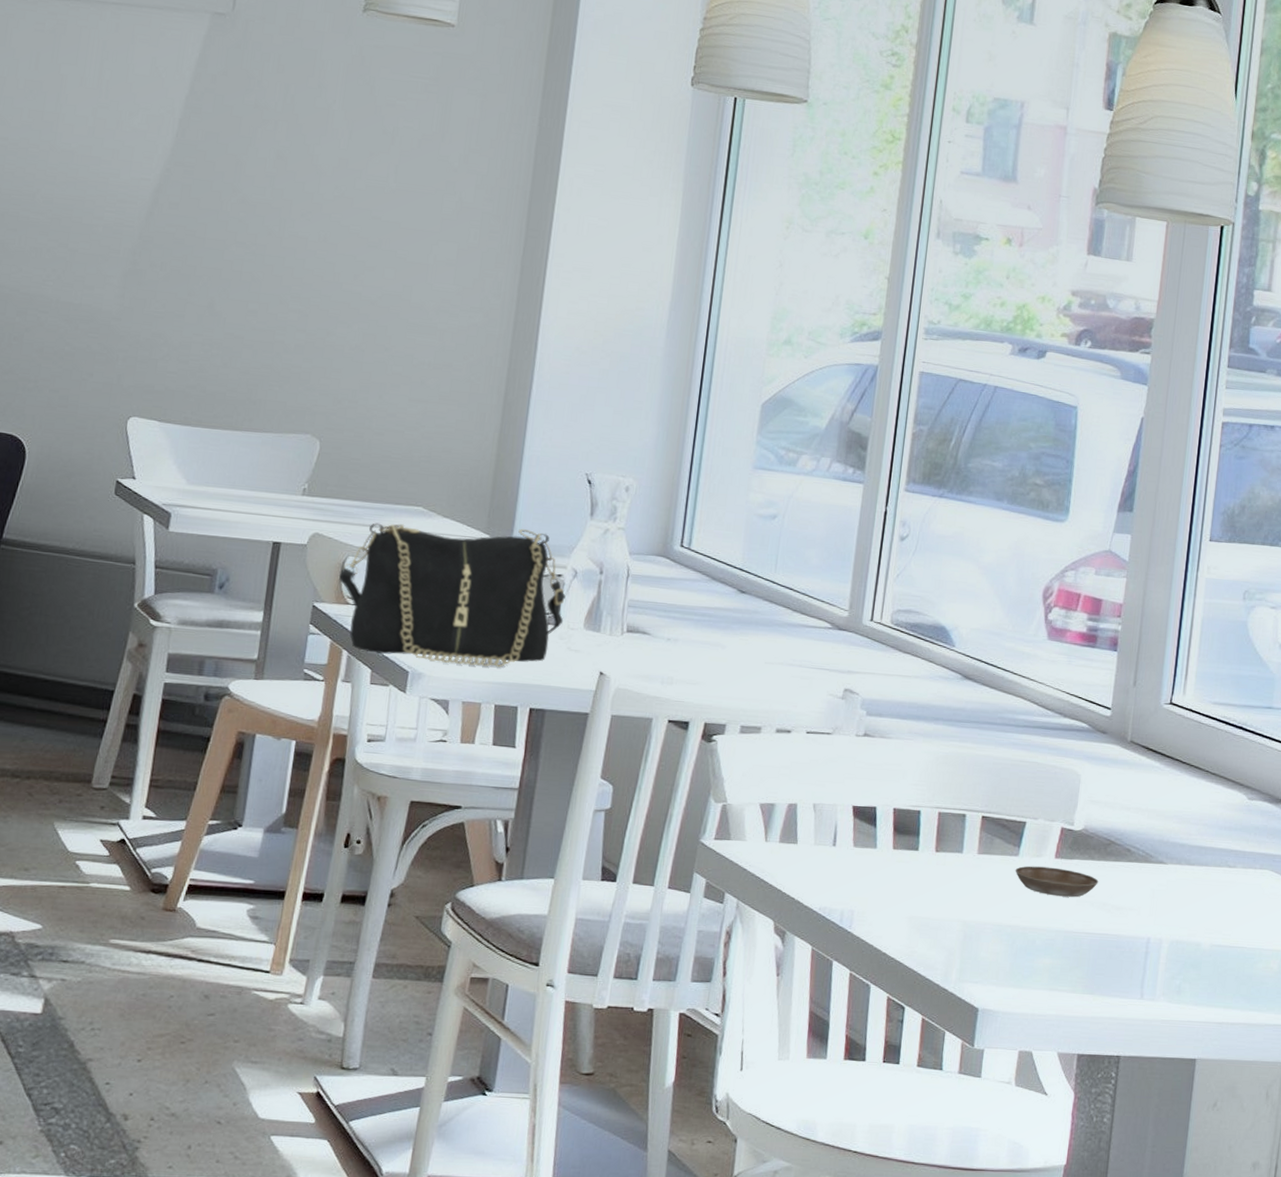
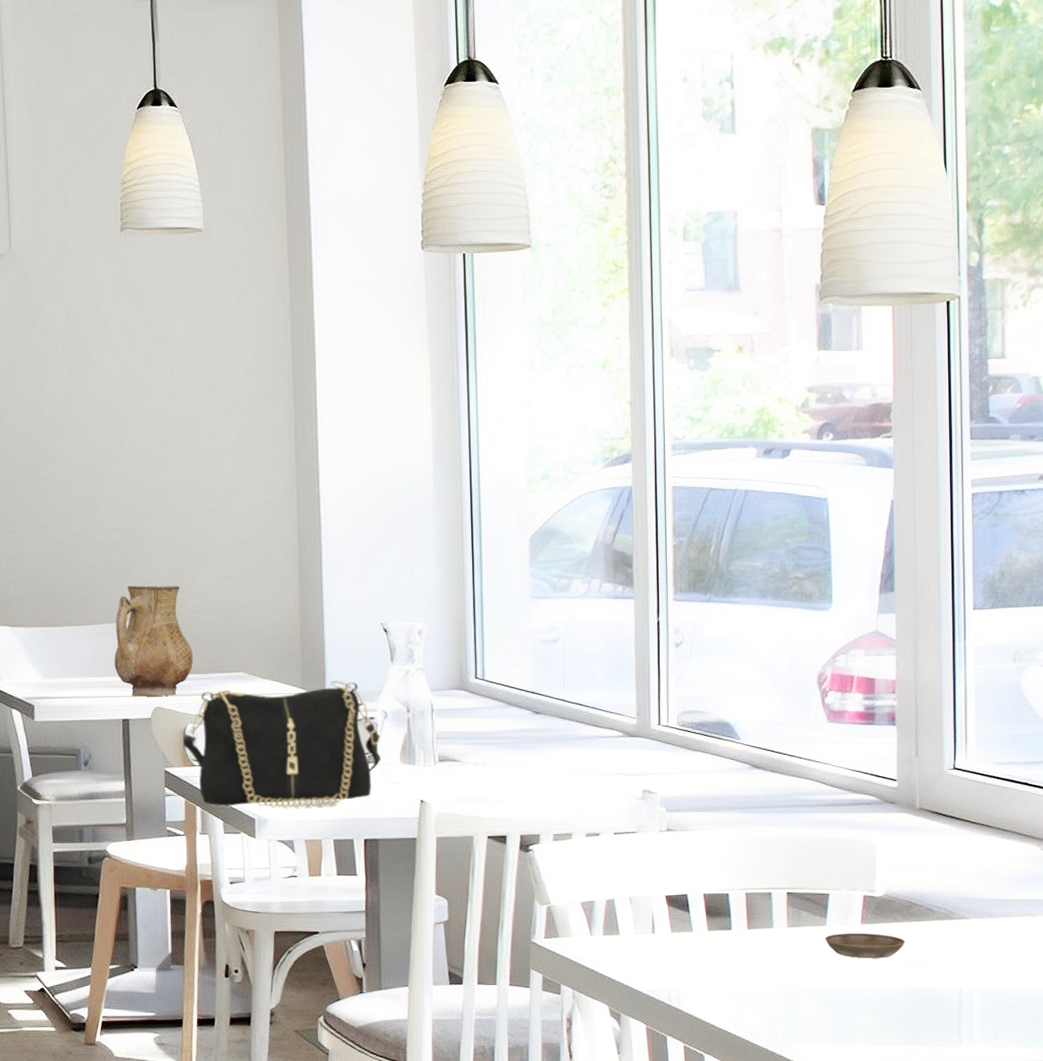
ceramic pitcher: none [274,394,368,523] -> present [114,585,193,697]

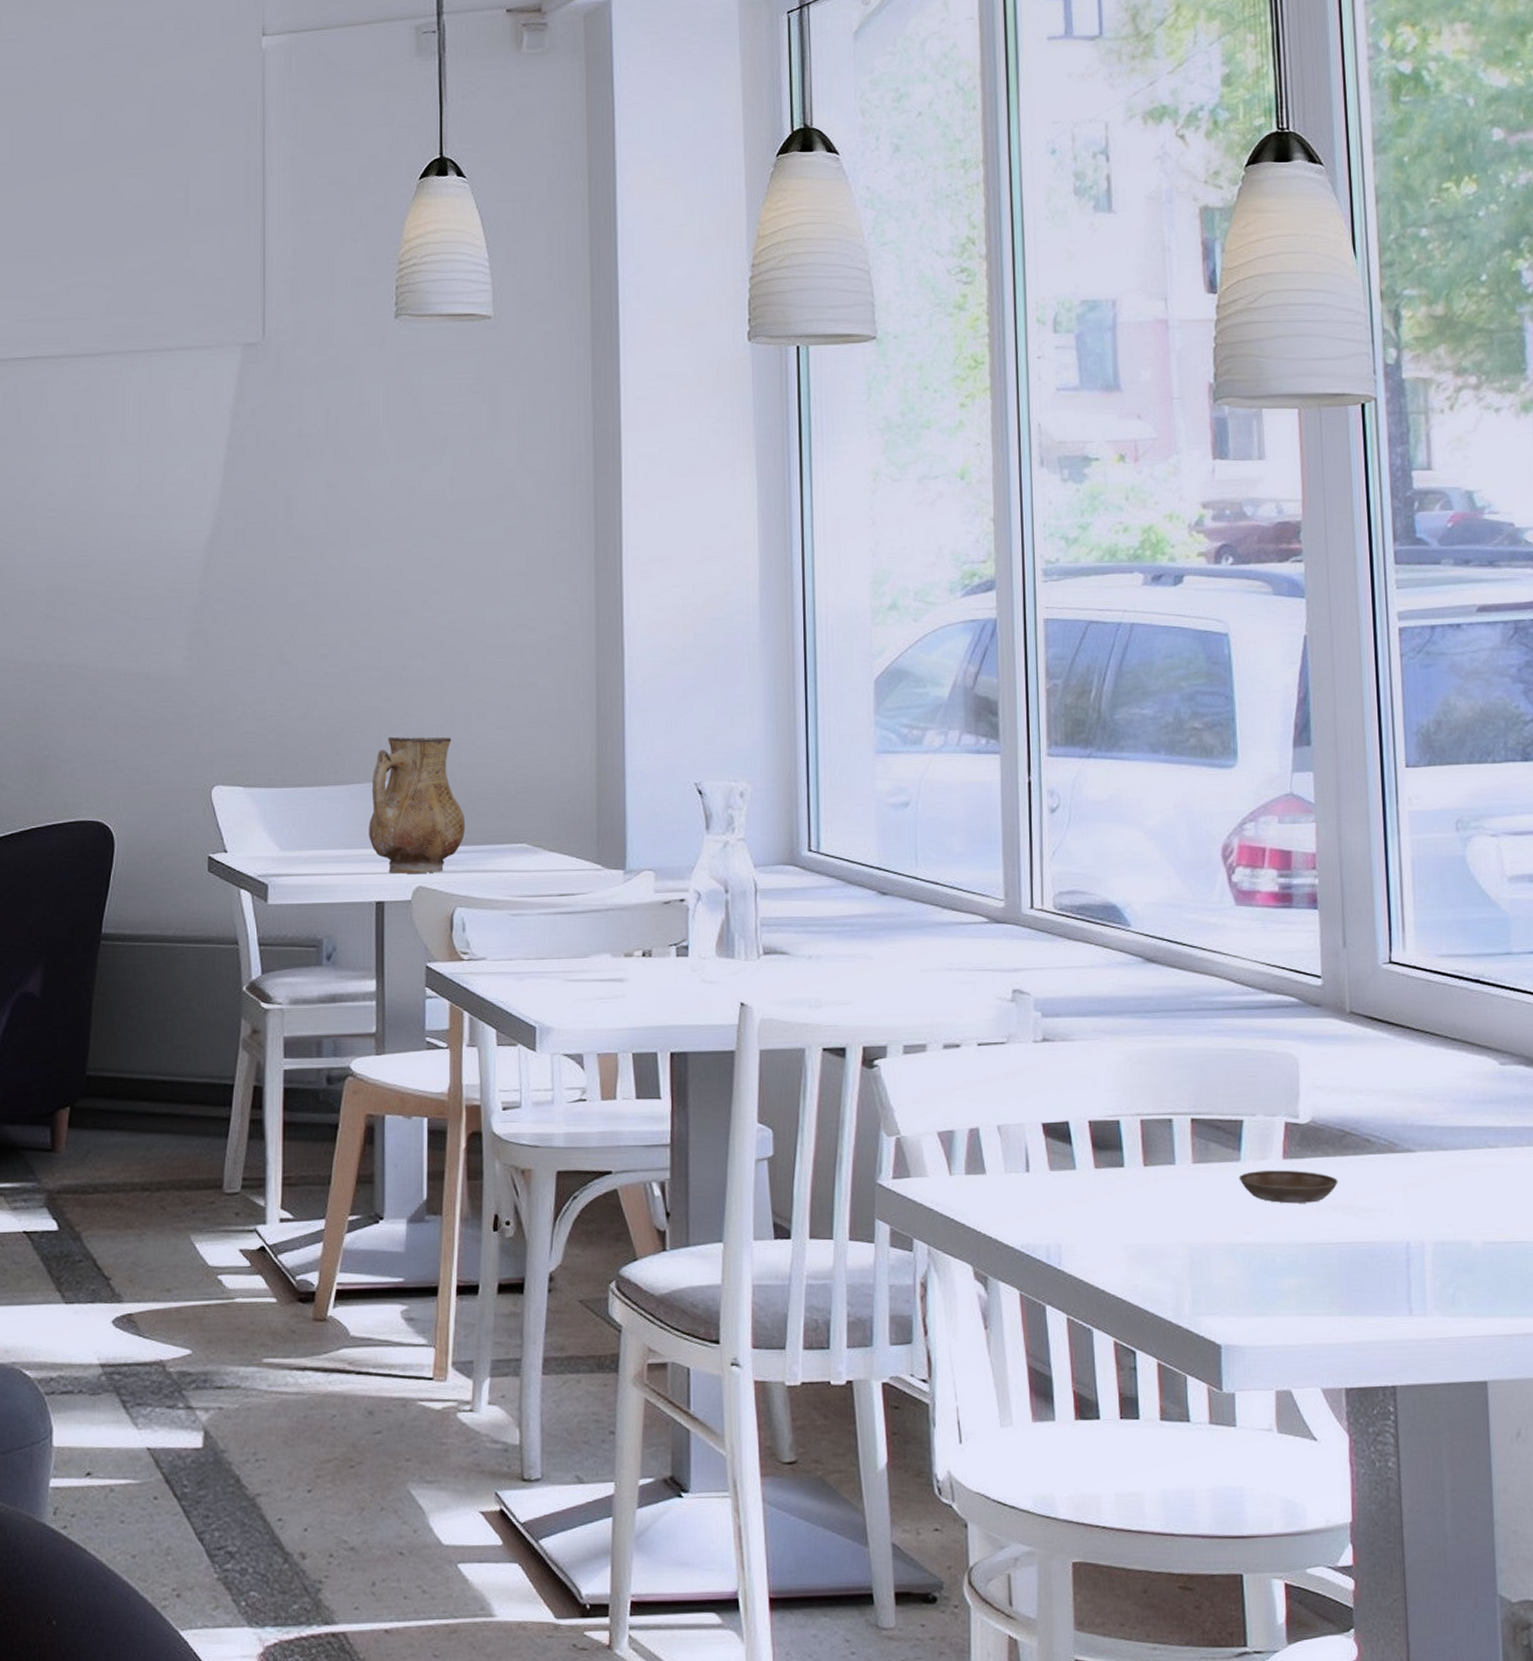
handbag: present [182,680,381,808] -> none [448,853,692,1013]

